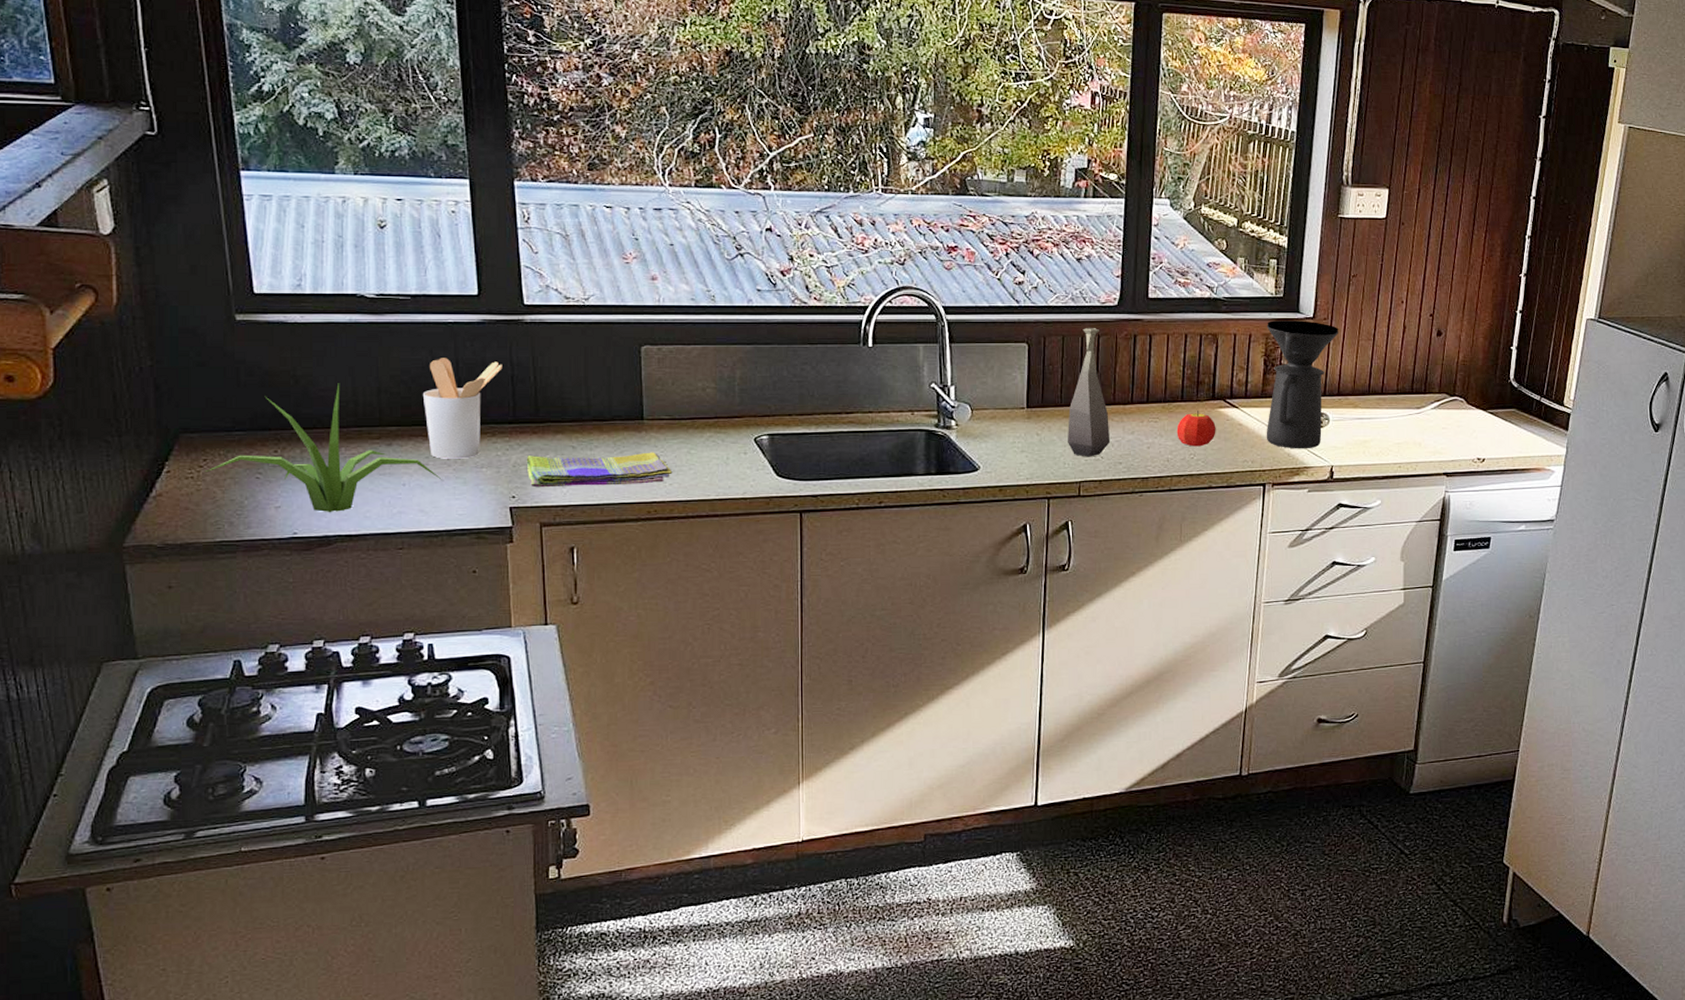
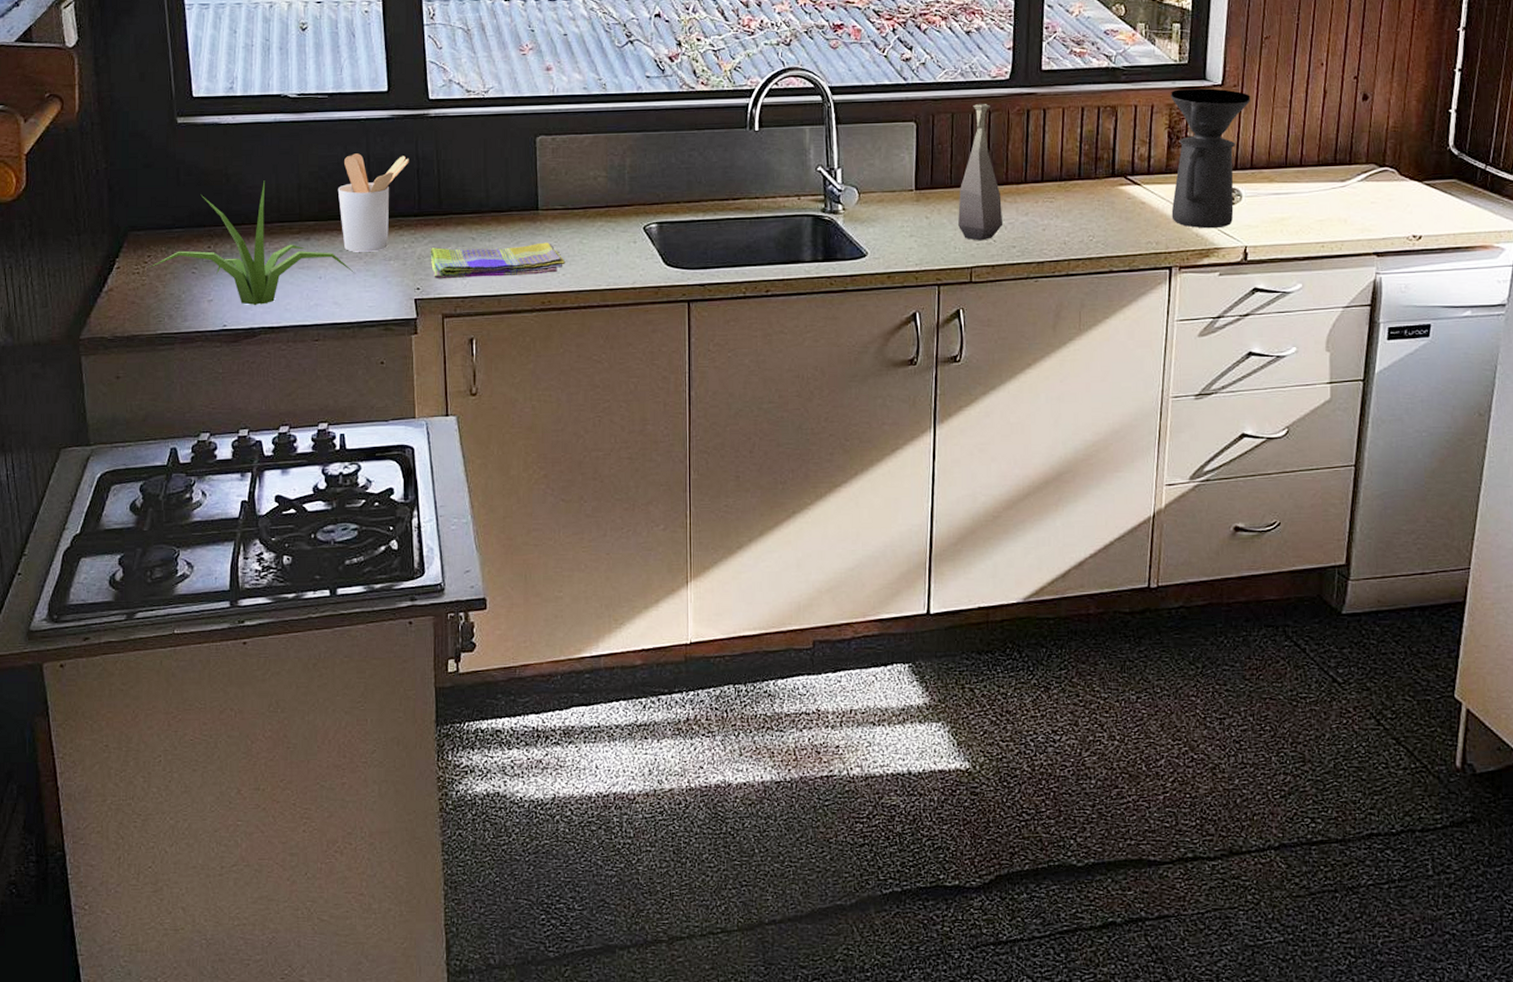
fruit: present [1176,411,1216,447] -> none [1074,189,1117,228]

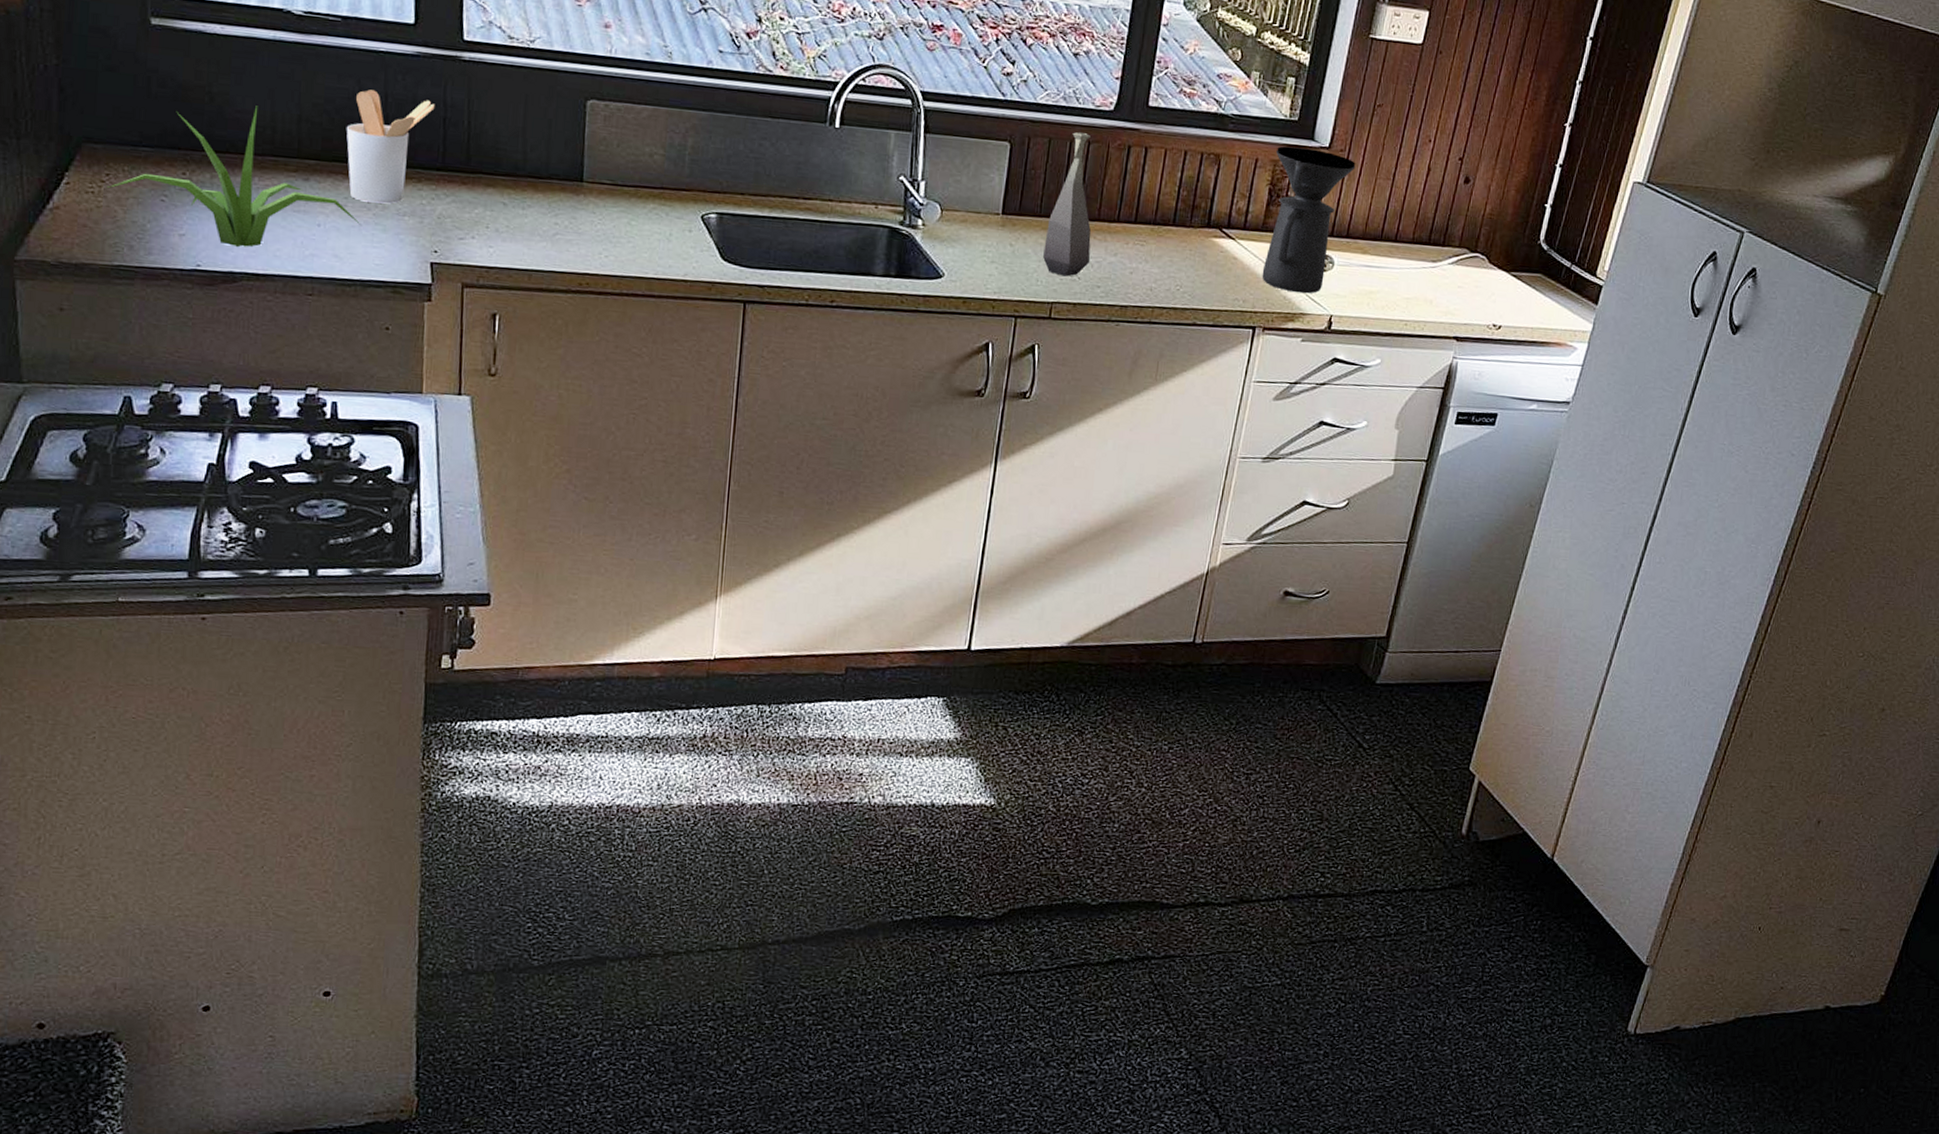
dish towel: present [430,242,566,279] -> none [452,208,610,253]

